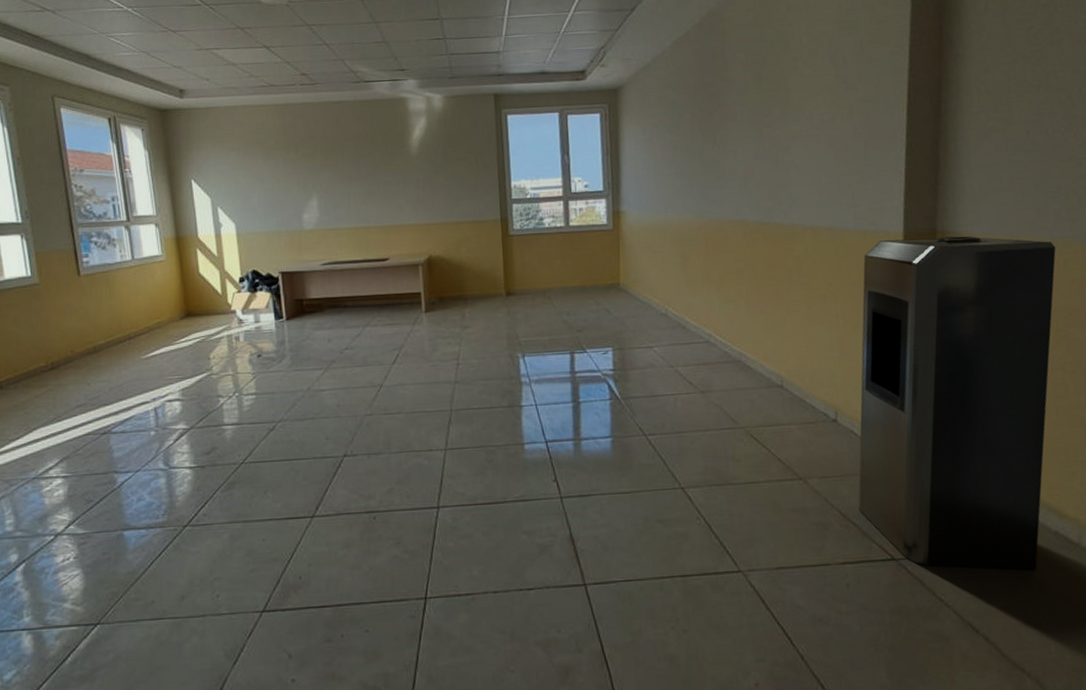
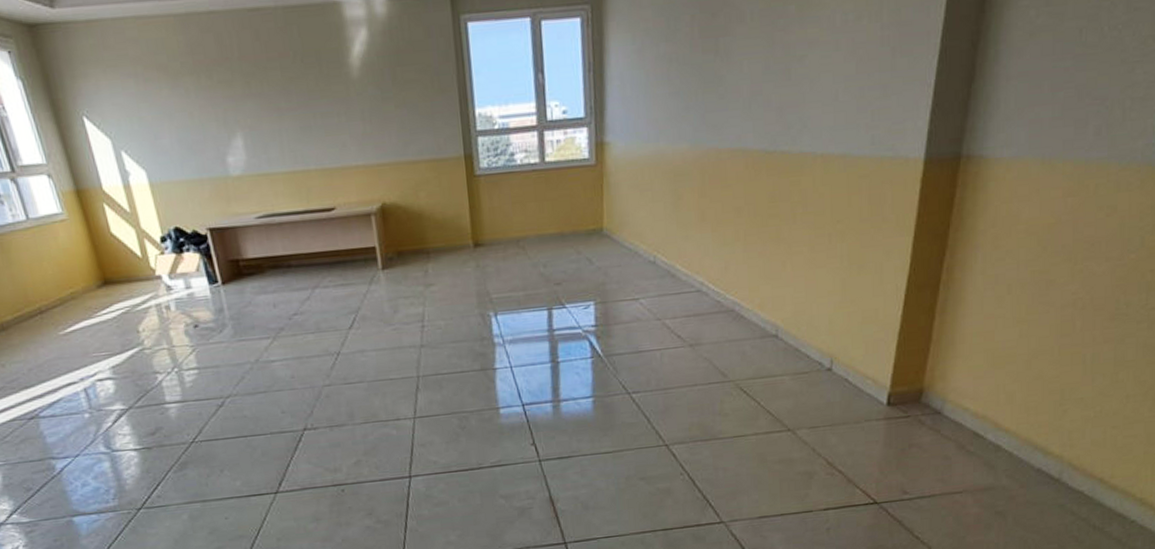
water dispenser: present [858,236,1056,571] -> none [846,160,1089,508]

